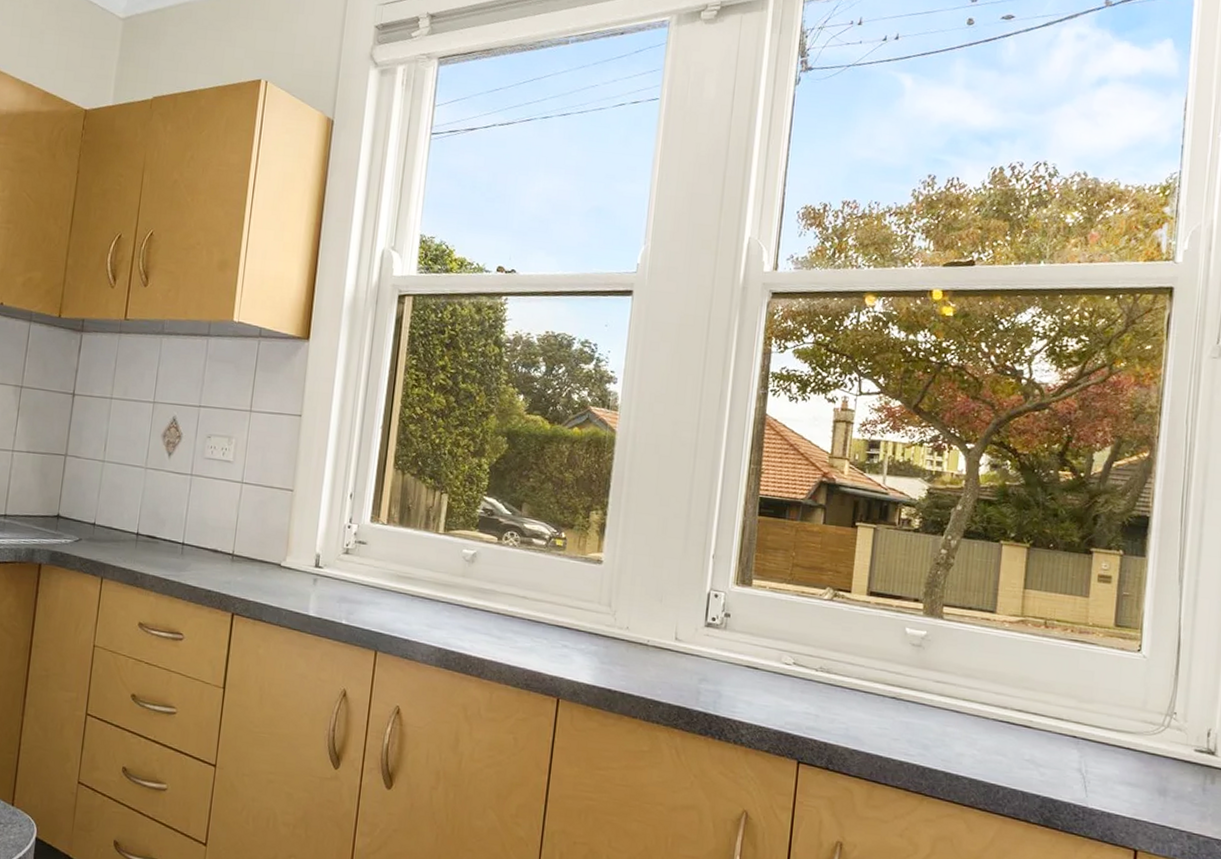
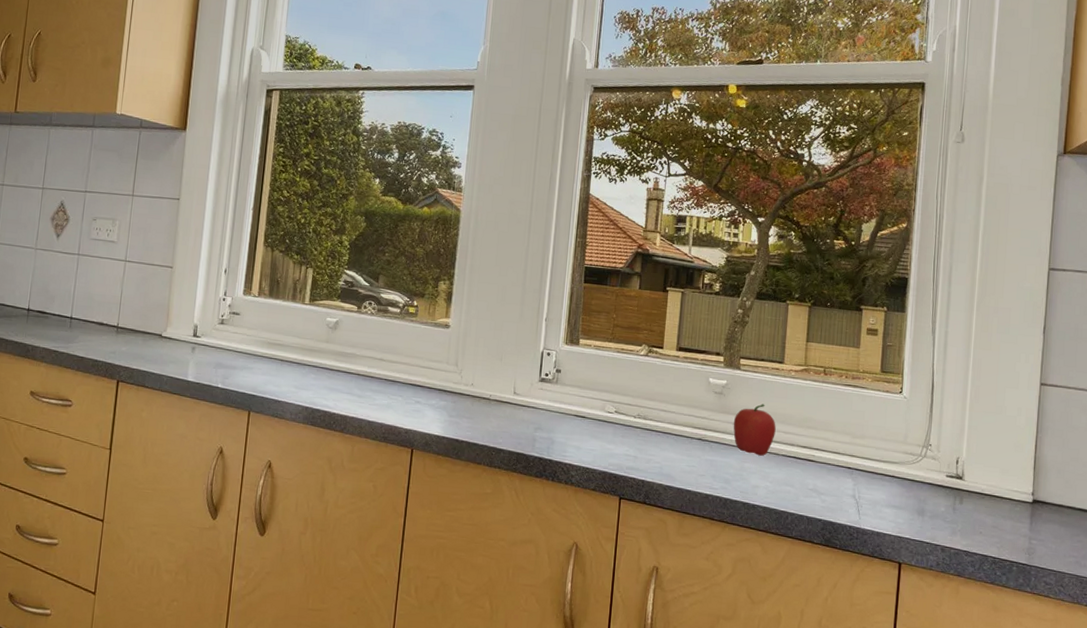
fruit: none [933,659,986,720] -> present [733,403,776,456]

